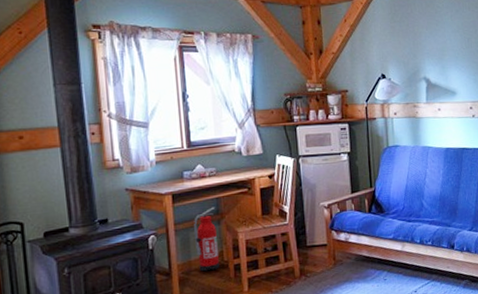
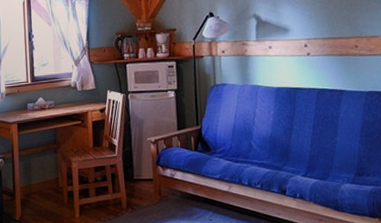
fire extinguisher: present [194,207,220,272] -> none [35,136,56,196]

